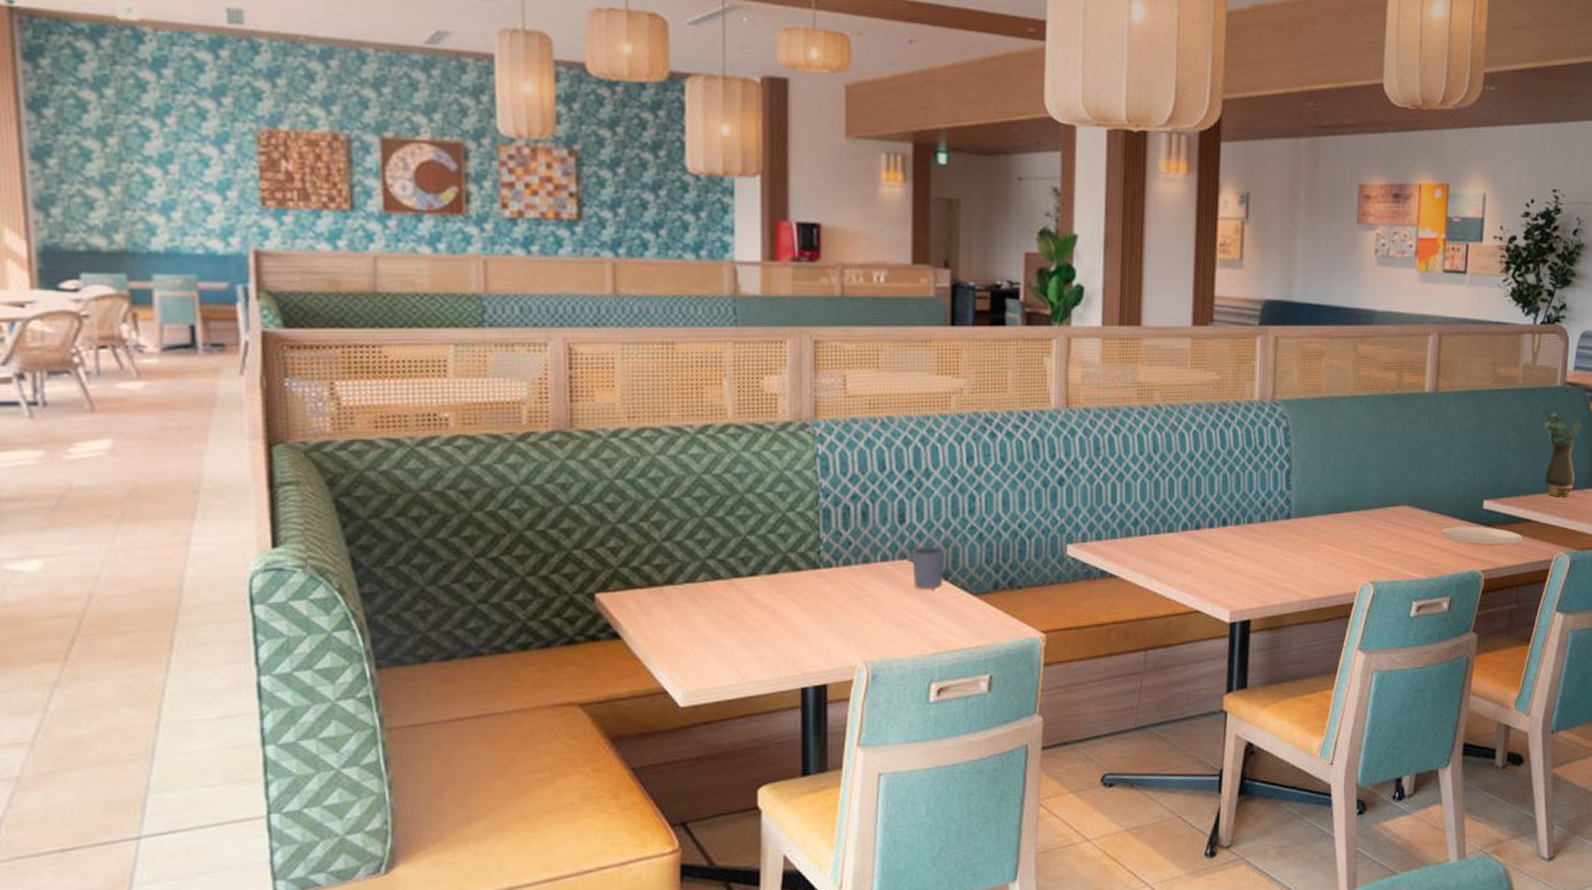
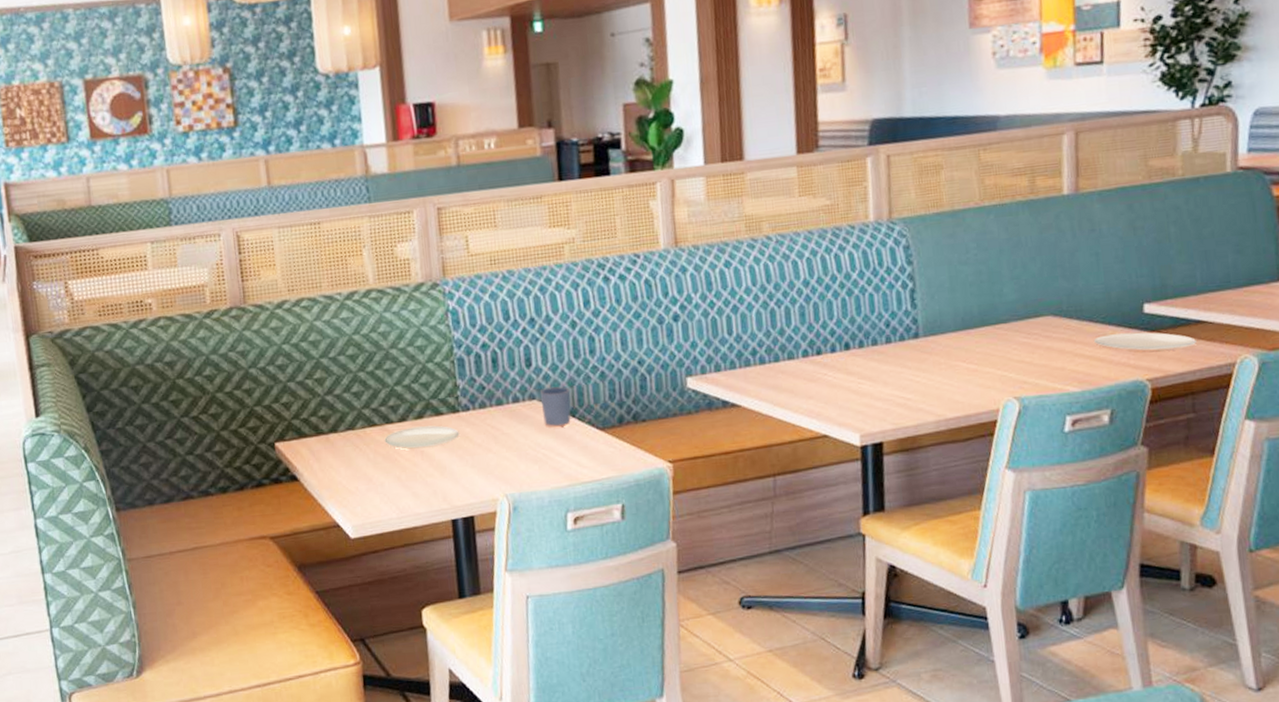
plate: none [730,582,818,608] -> present [384,425,460,450]
vase: present [1542,408,1582,497] -> none [1209,198,1263,294]

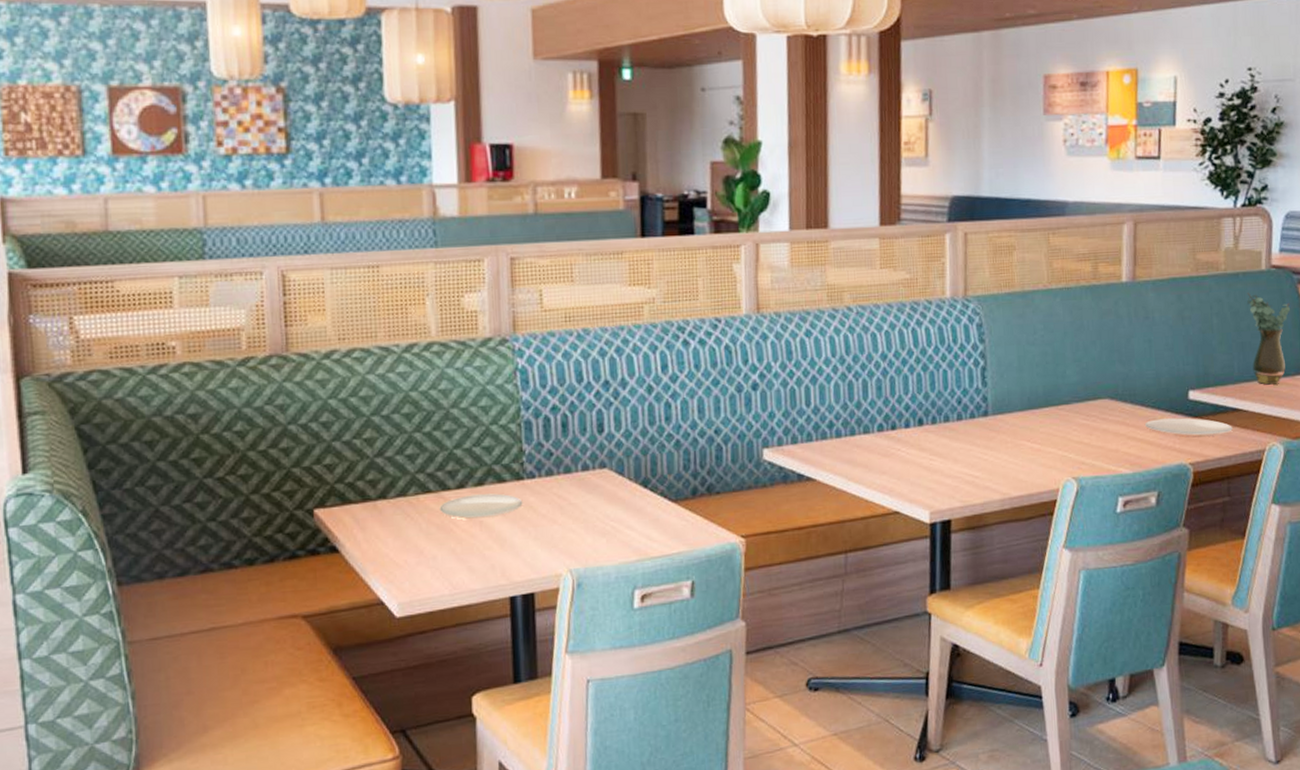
mug: present [539,386,571,427] -> none [611,455,644,498]
vase: none [1209,198,1263,294] -> present [1247,293,1291,385]

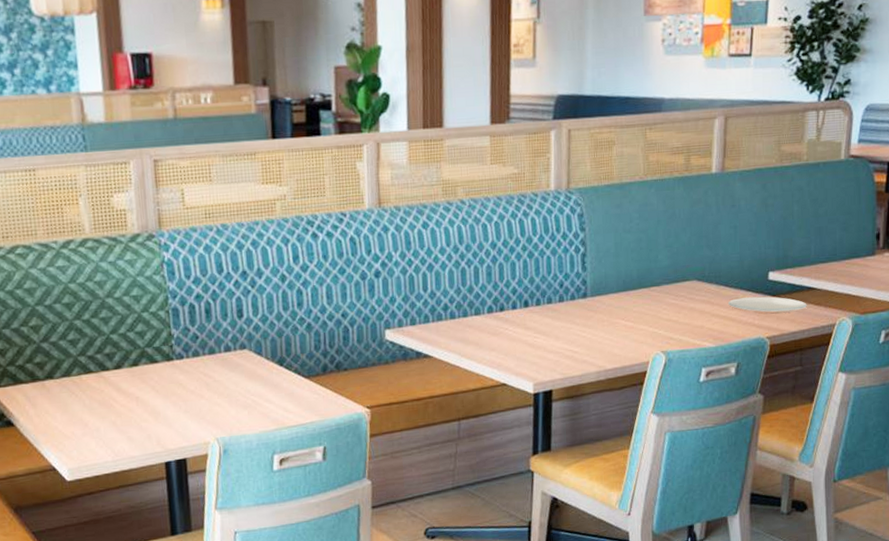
plate: present [439,493,523,520] -> none [100,372,174,396]
vase: present [1247,293,1291,385] -> none [826,181,866,266]

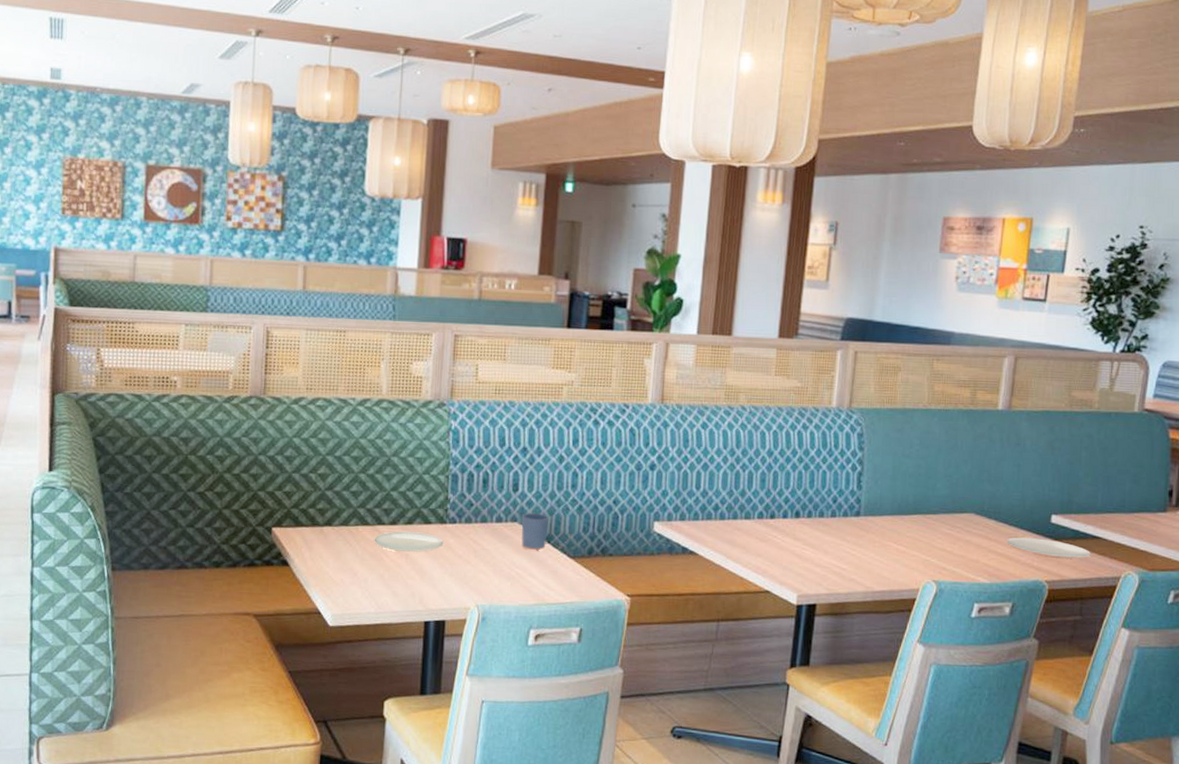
plate: none [100,372,174,396] -> present [374,531,444,553]
mug: none [250,337,279,375] -> present [521,513,549,550]

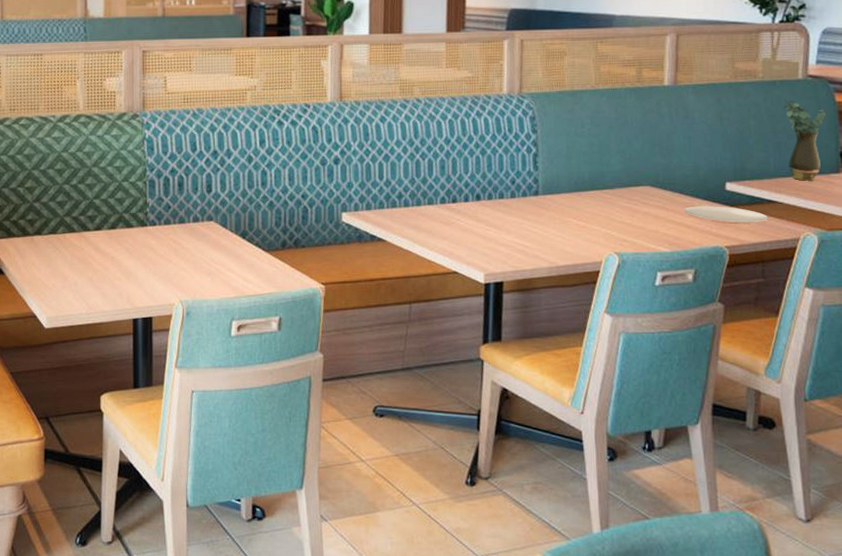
plate: present [374,531,444,553] -> none [81,236,146,256]
mug: present [521,513,549,550] -> none [217,212,243,246]
vase: none [1116,432,1159,519] -> present [783,99,827,181]

